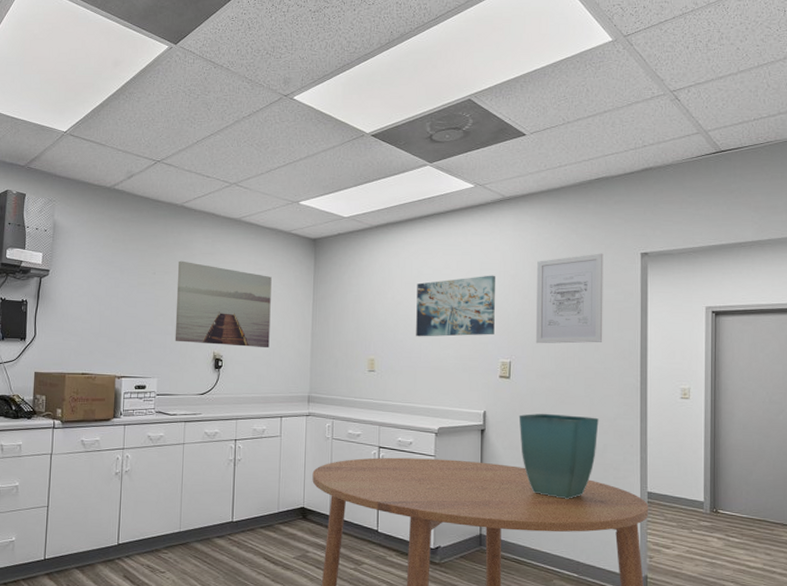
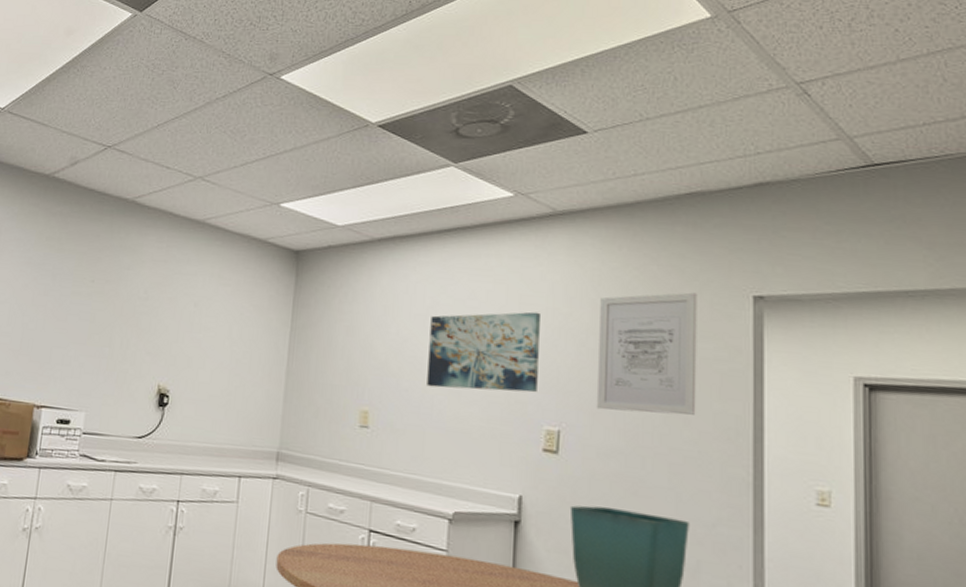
wall art: present [174,260,272,349] -> none [111,267,239,386]

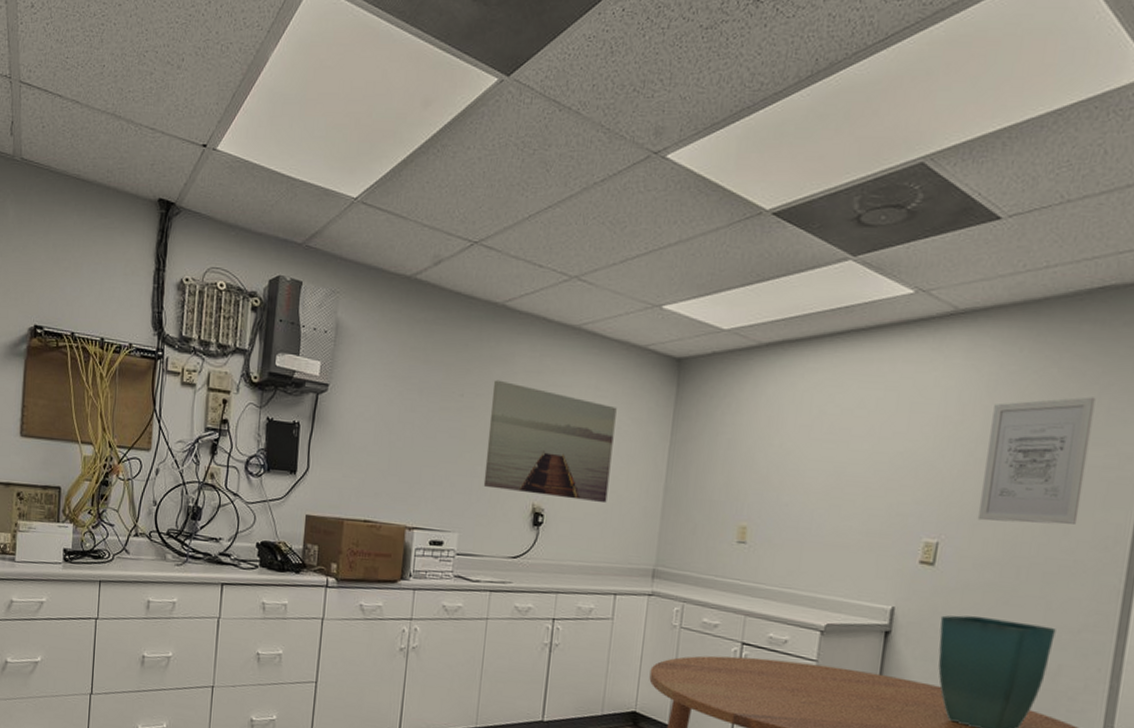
wall art: none [111,267,239,386] -> present [483,380,617,503]
wall art: present [427,311,540,393] -> none [807,420,930,505]

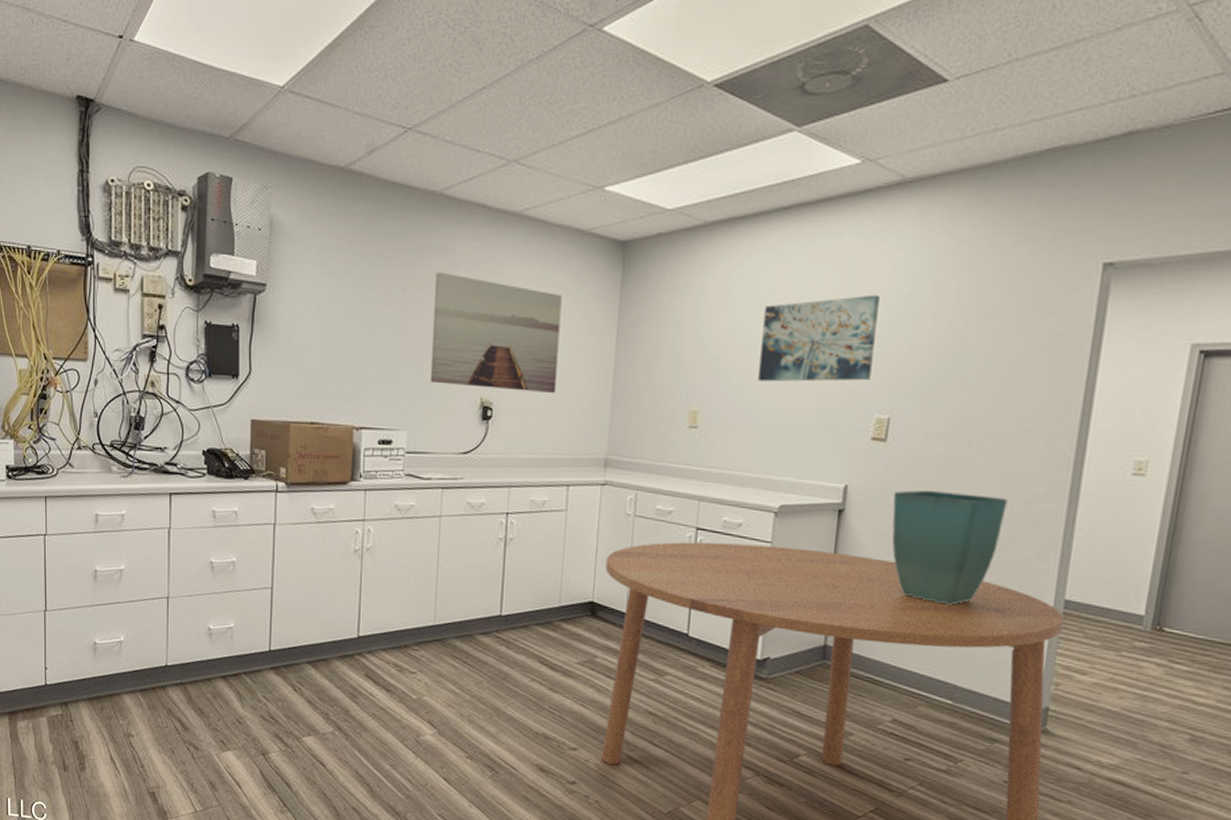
wall art: none [807,420,930,505] -> present [758,294,880,382]
wall art: present [977,397,1096,525] -> none [928,263,1046,395]

